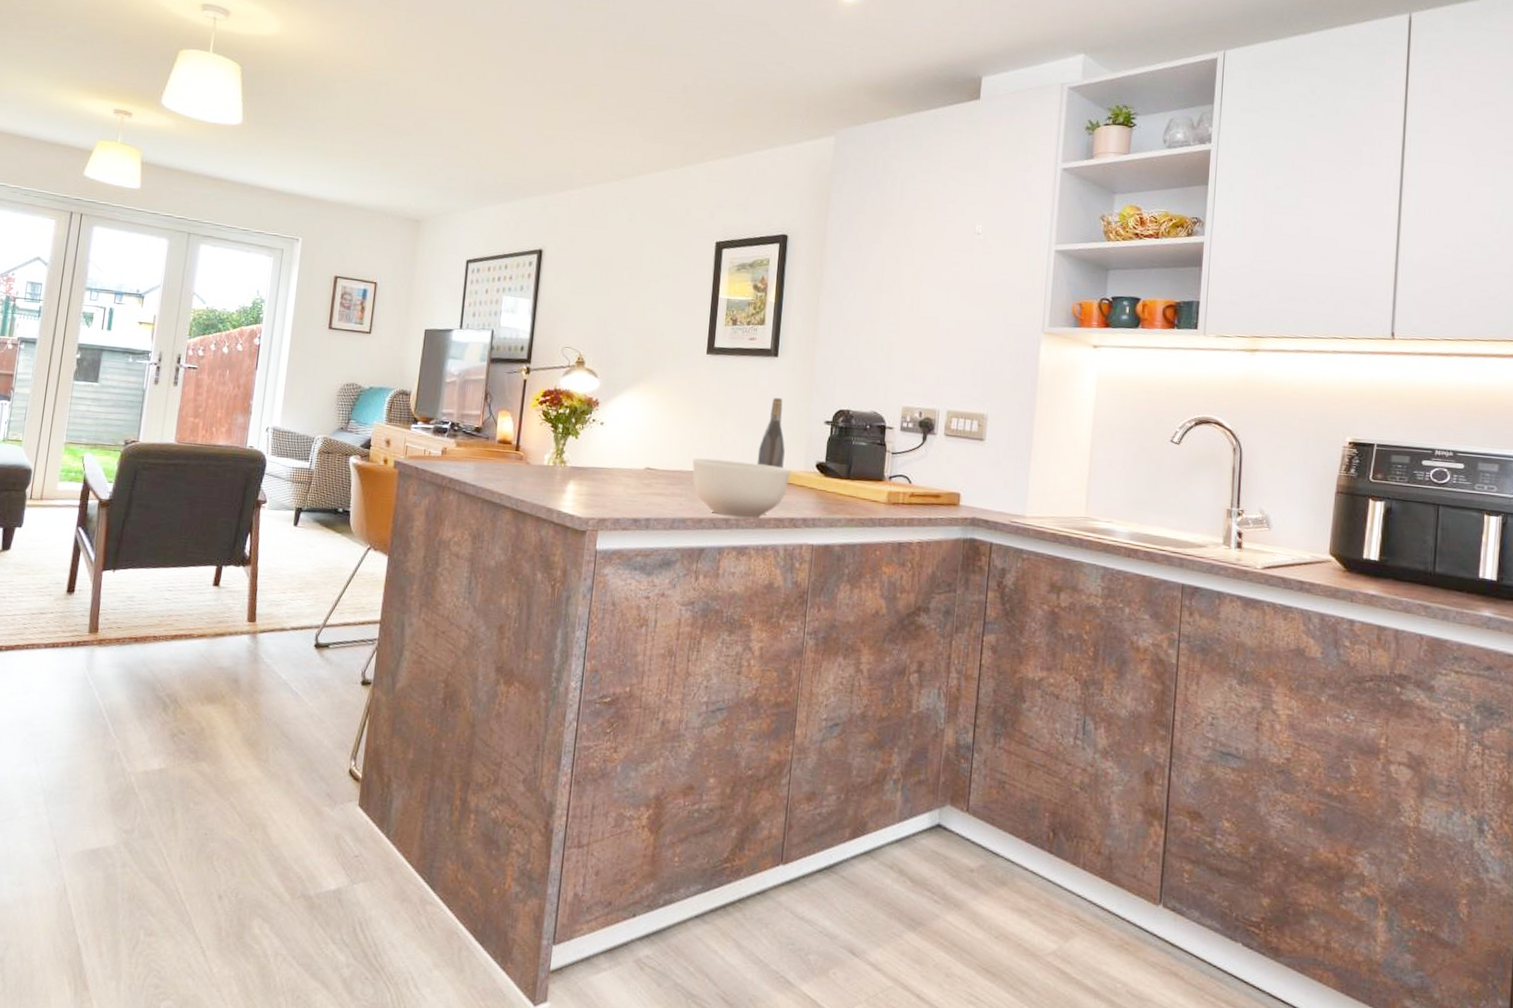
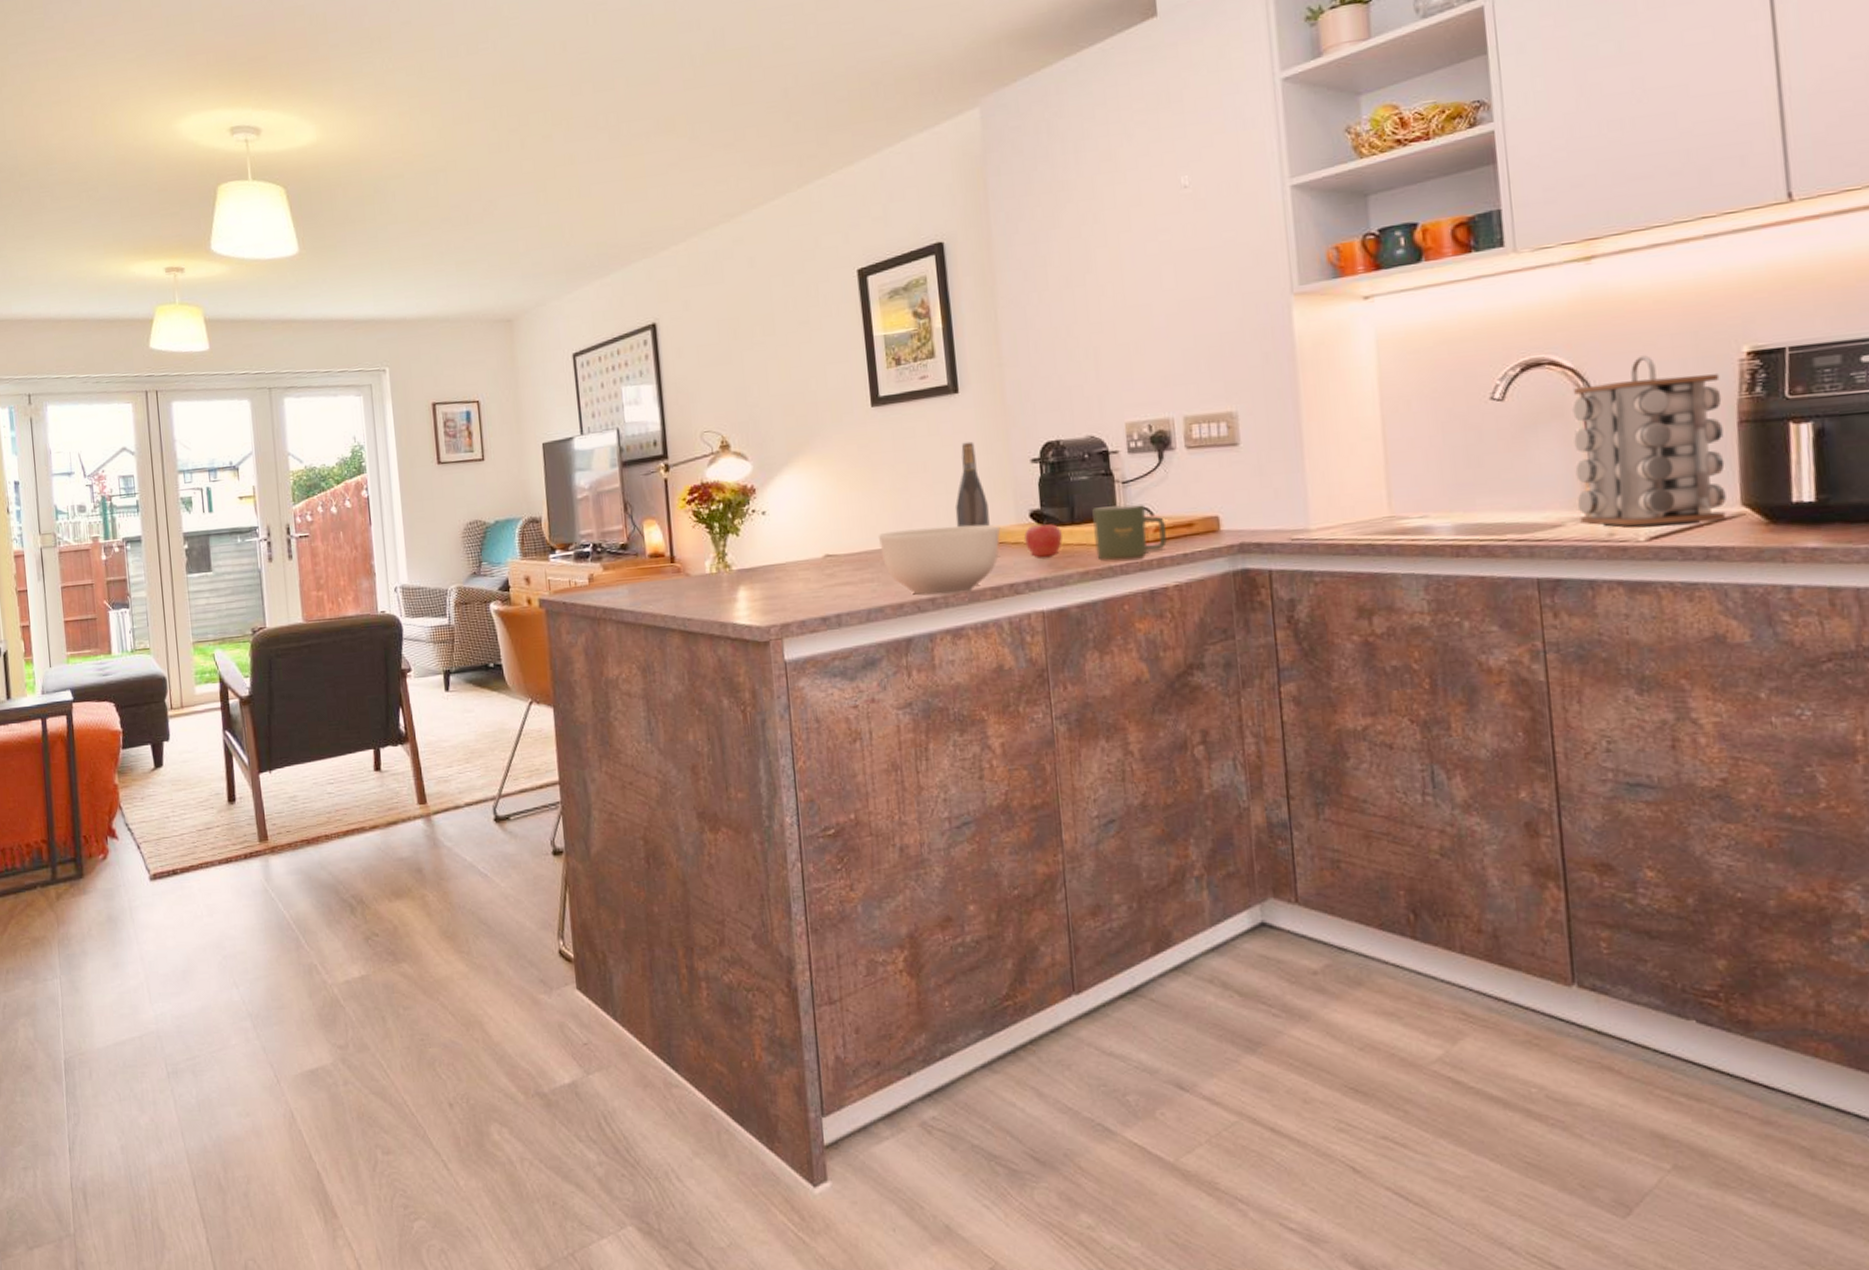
fruit: none [808,472,839,504] -> present [1024,520,1063,560]
mug: none [862,469,920,517] -> present [1092,504,1168,563]
spice rack: none [1218,430,1328,563] -> present [1572,355,1727,528]

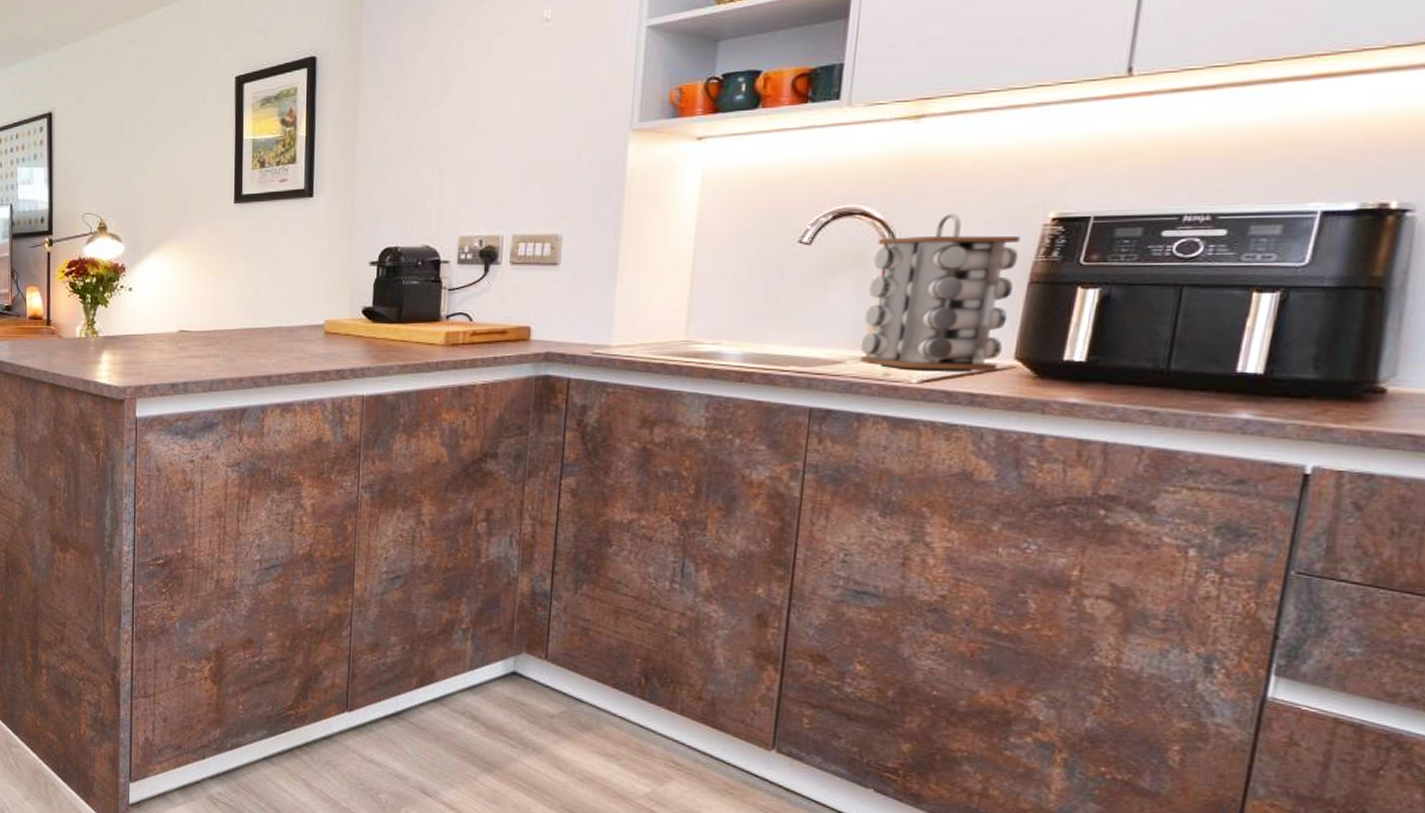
bowl: present [877,524,1001,597] -> none [227,315,335,376]
wine bottle: present [954,441,990,528] -> none [297,242,327,318]
fruit: present [1024,520,1063,560] -> none [355,317,389,351]
mug: present [1092,504,1168,563] -> none [417,310,483,359]

